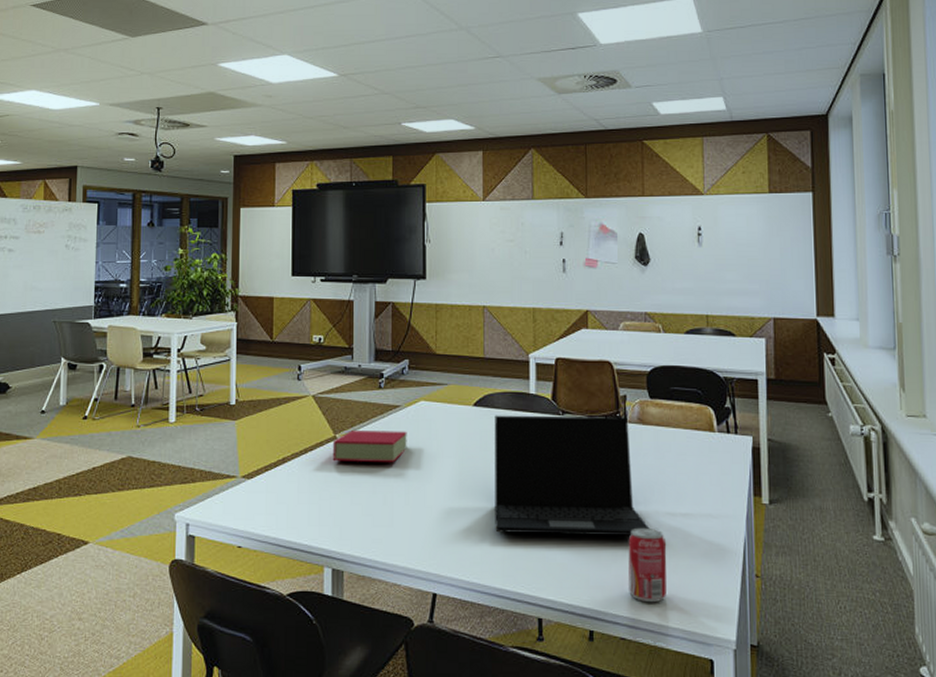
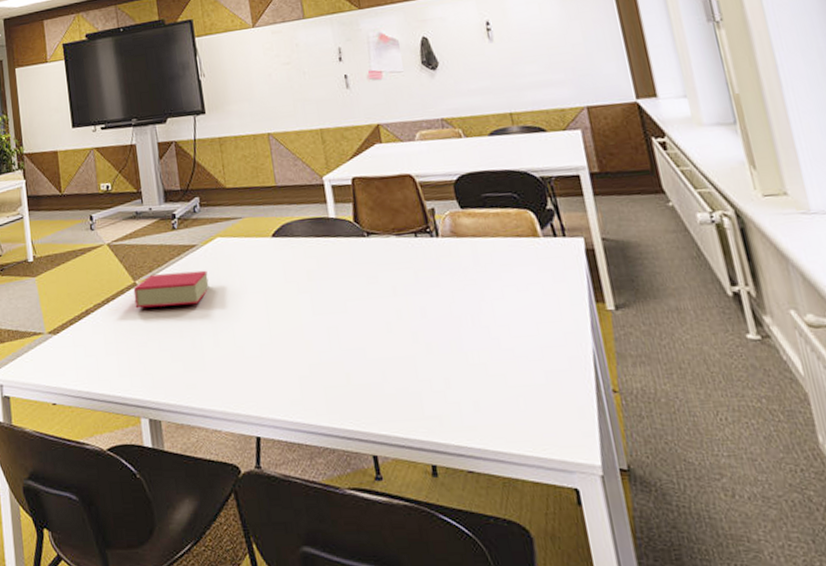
laptop: present [494,415,650,537] -> none [295,231,482,367]
beverage can: present [628,527,667,602] -> none [459,348,513,429]

